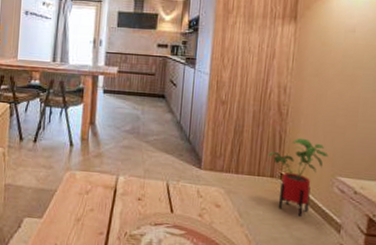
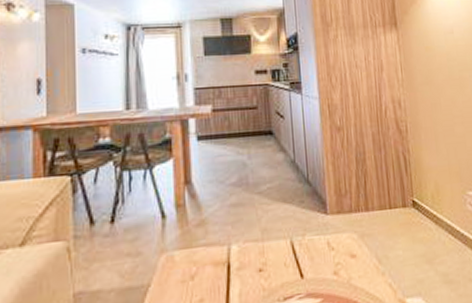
house plant: present [268,138,329,217] -> none [395,155,455,247]

